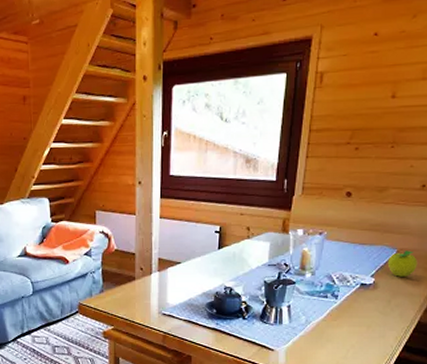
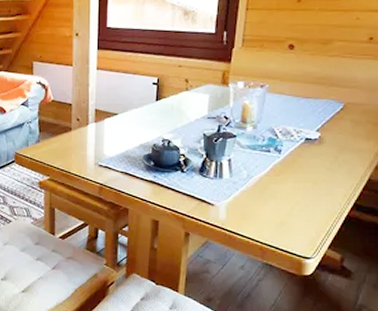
fruit: present [387,250,417,277] -> none [333,105,366,132]

